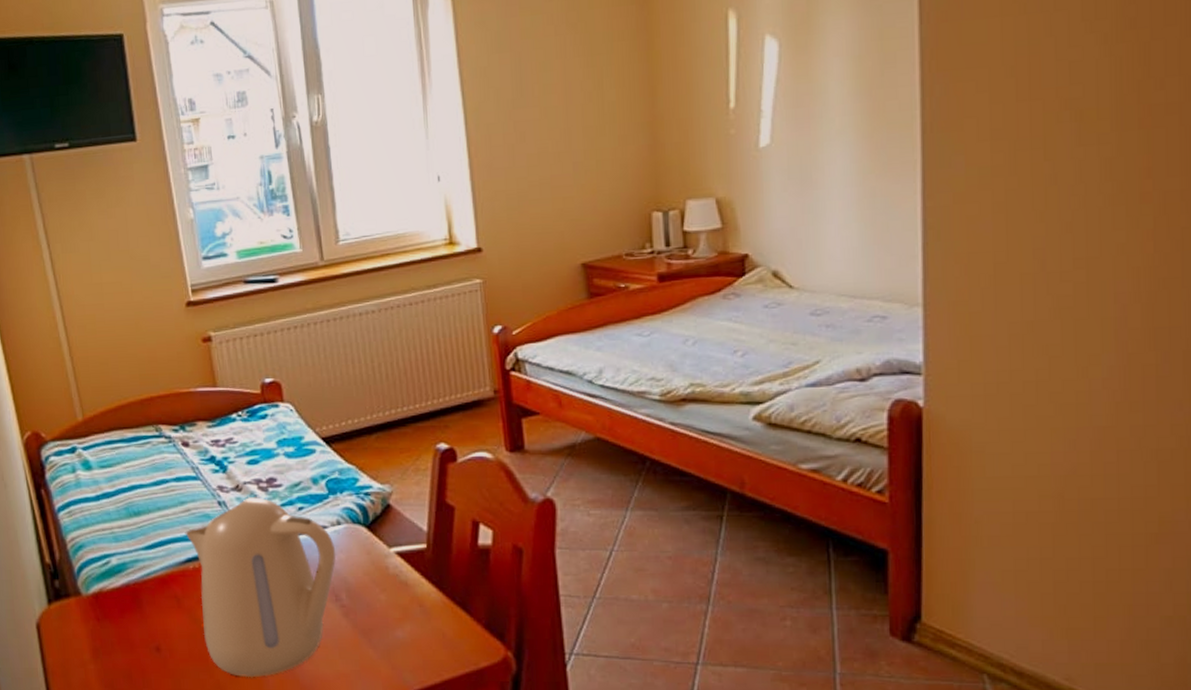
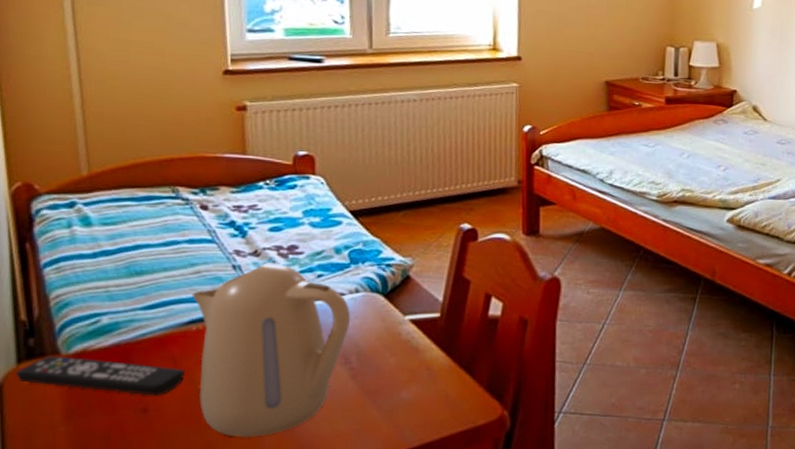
remote control: none [47,596,188,635] -> present [14,356,185,396]

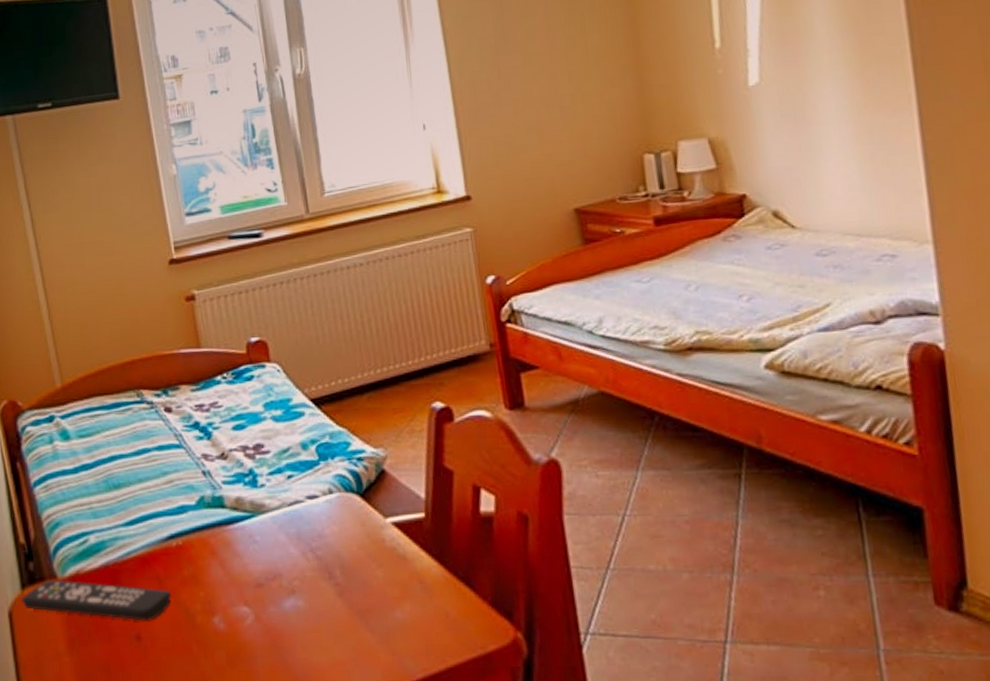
kettle: present [191,263,351,438] -> none [167,465,329,669]

